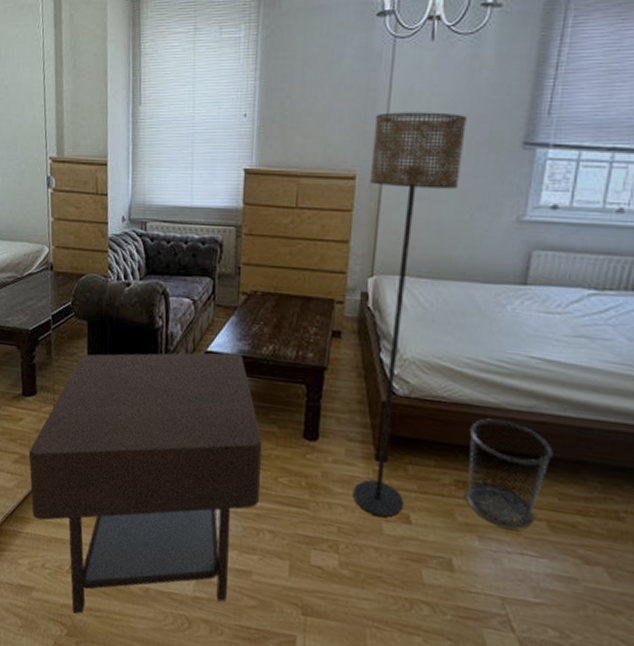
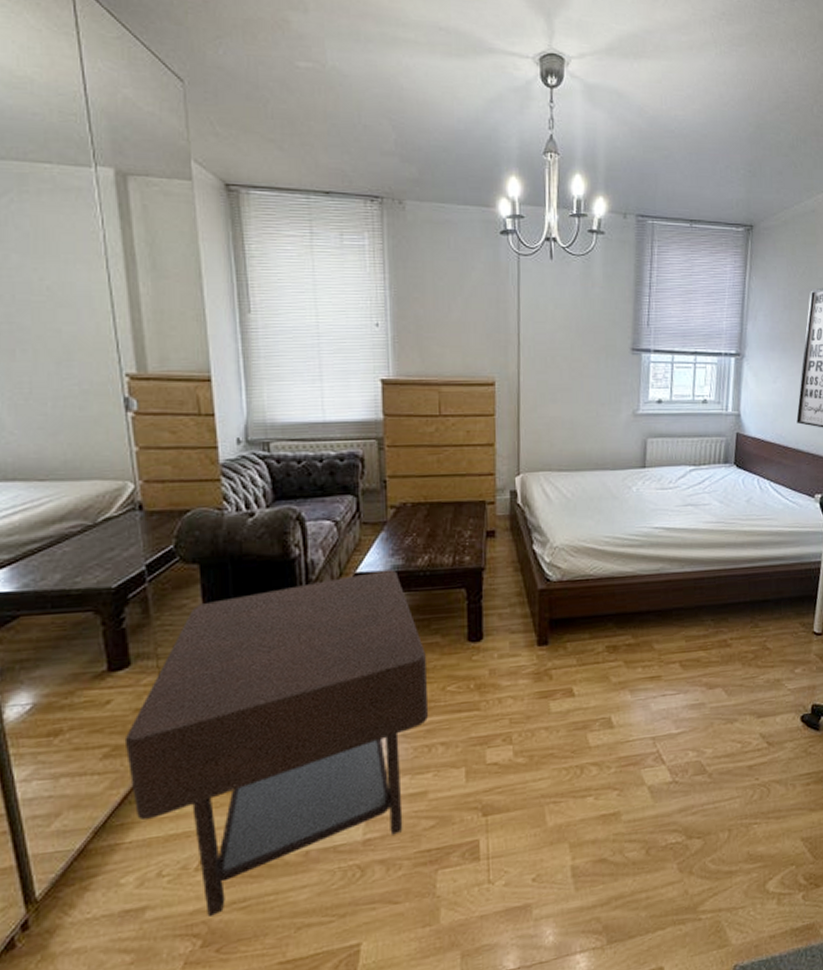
floor lamp: present [353,112,467,517] -> none [507,323,586,698]
waste bin: present [466,418,553,529] -> none [613,585,678,677]

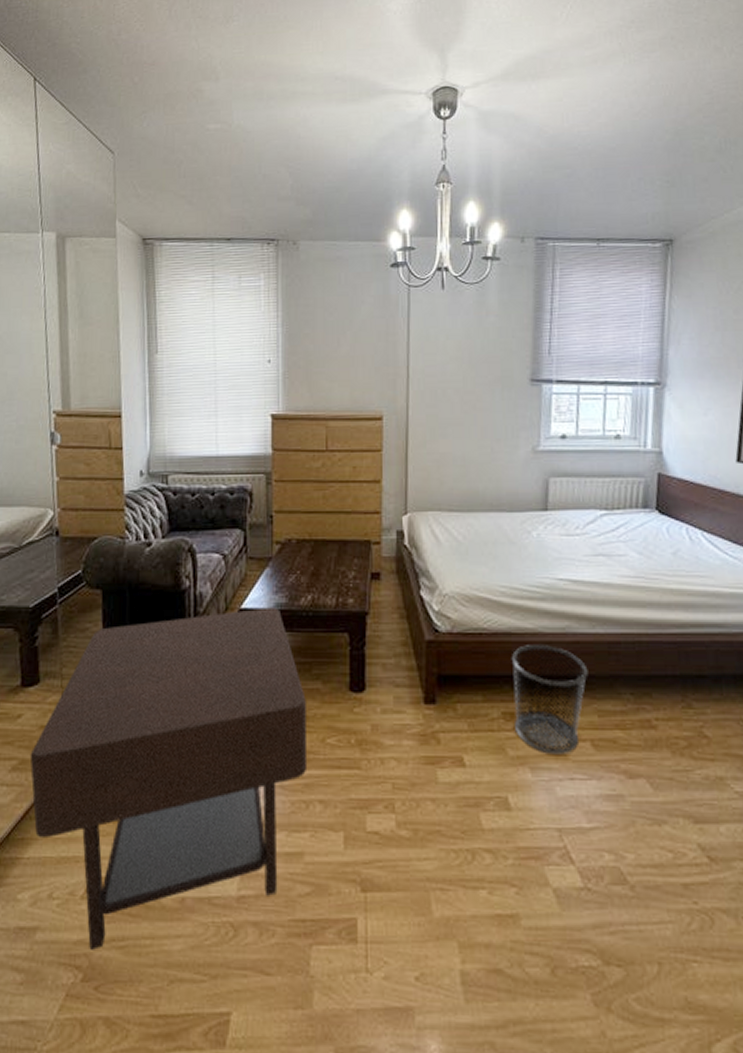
waste bin: none [613,585,678,677] -> present [511,645,589,755]

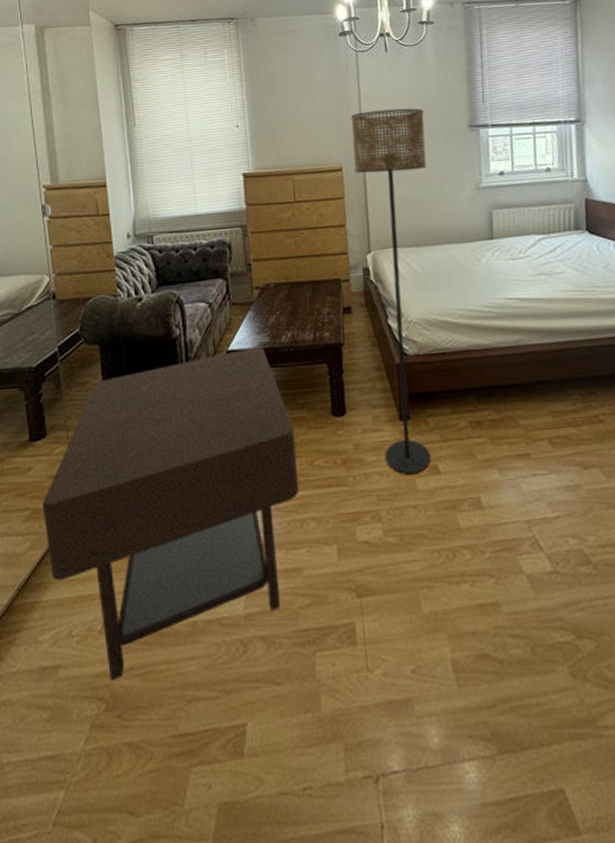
floor lamp: none [396,354,480,763] -> present [351,108,431,474]
waste bin: present [511,645,589,755] -> none [472,358,541,455]

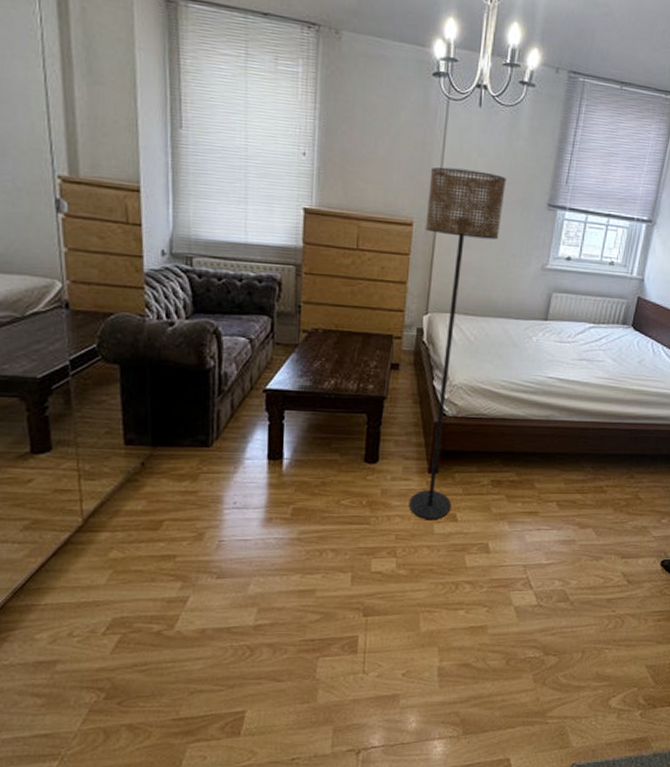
side table: present [42,346,300,681] -> none [43,389,325,674]

